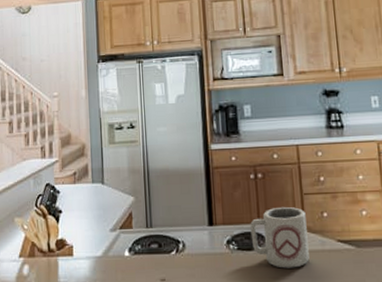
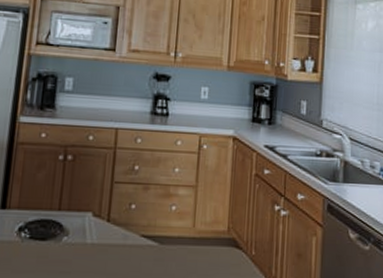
cup: present [250,206,309,269] -> none [47,194,113,263]

